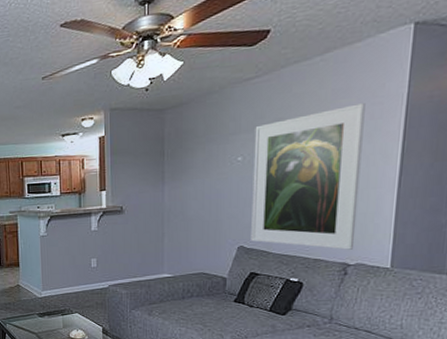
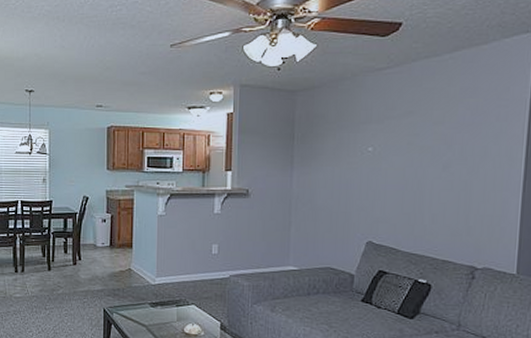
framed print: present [251,103,365,250] -> none [380,104,492,253]

